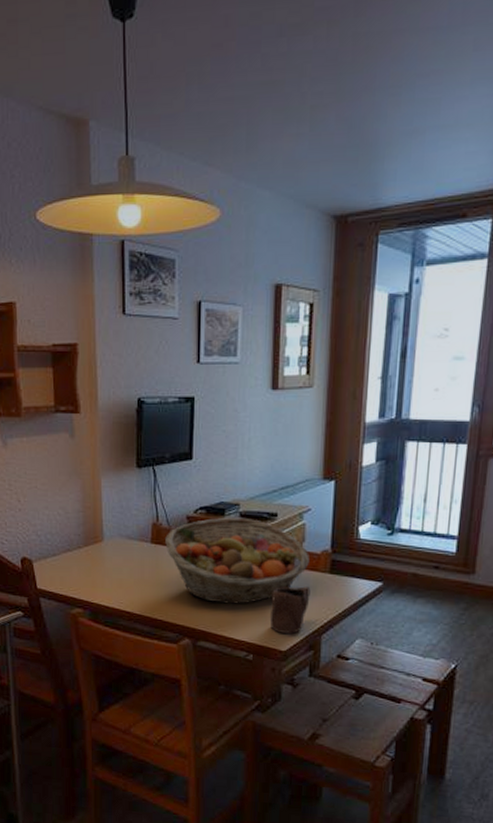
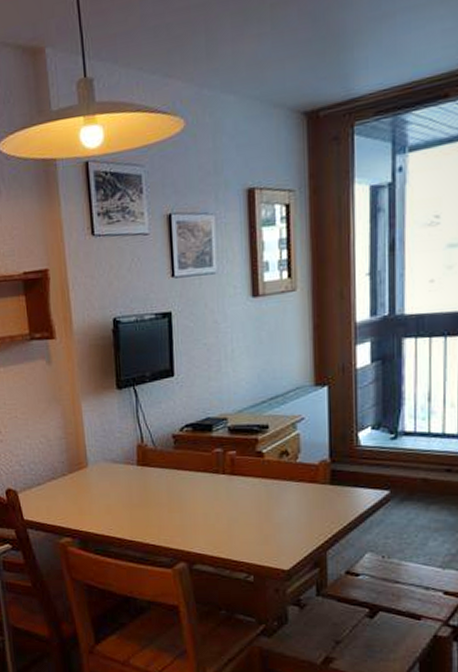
fruit basket: present [165,517,311,604] -> none [152,432,308,524]
mug: present [269,586,311,634] -> none [268,500,311,551]

